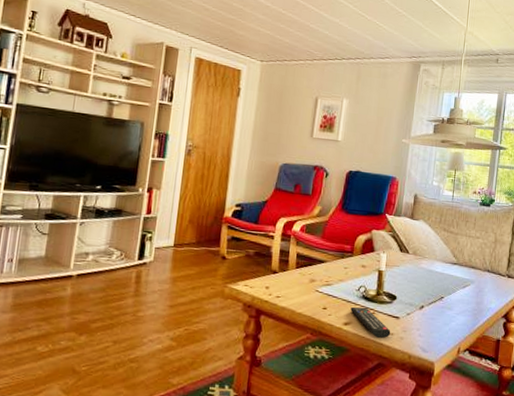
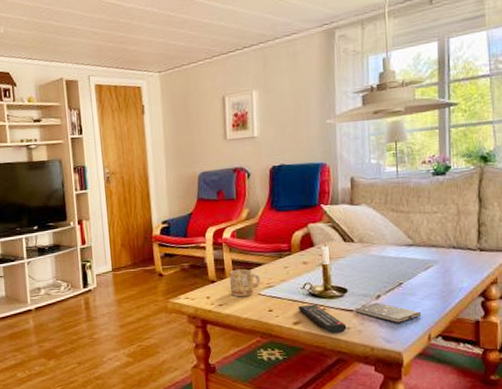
mug: none [290,263,320,291] -> present [229,269,260,296]
smartphone: none [400,312,456,335] -> present [355,302,422,324]

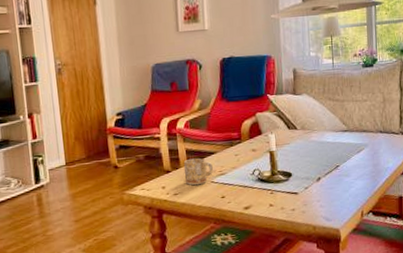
remote control: present [298,304,347,333] -> none [248,189,292,216]
smartphone: present [355,302,422,324] -> none [299,184,356,203]

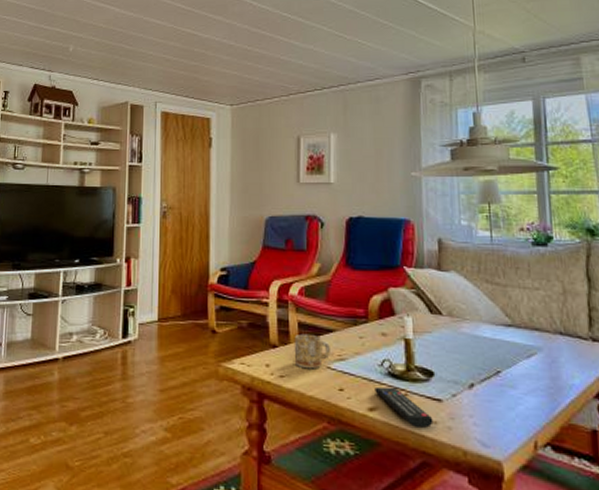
remote control: none [248,189,292,216] -> present [374,386,434,428]

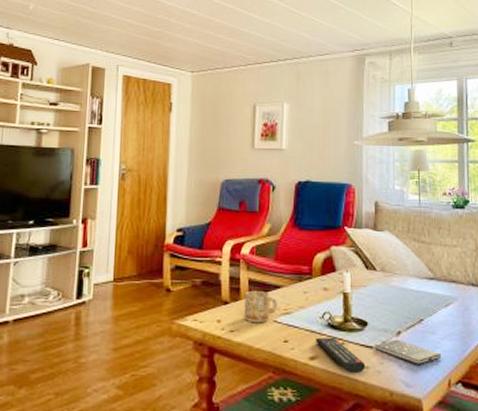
smartphone: none [443,392,526,423] -> present [375,339,442,365]

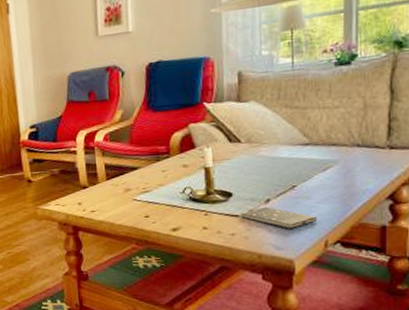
mug: present [244,290,277,322] -> none [102,173,136,202]
remote control: present [316,337,366,373] -> none [177,209,231,240]

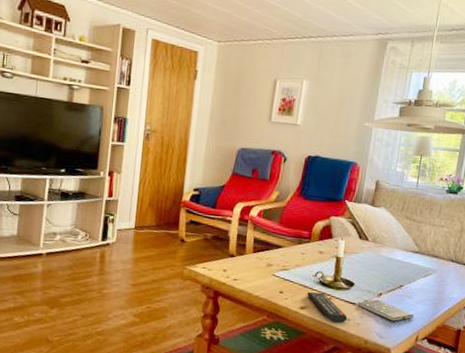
remote control: none [177,209,231,240] -> present [307,291,348,323]

